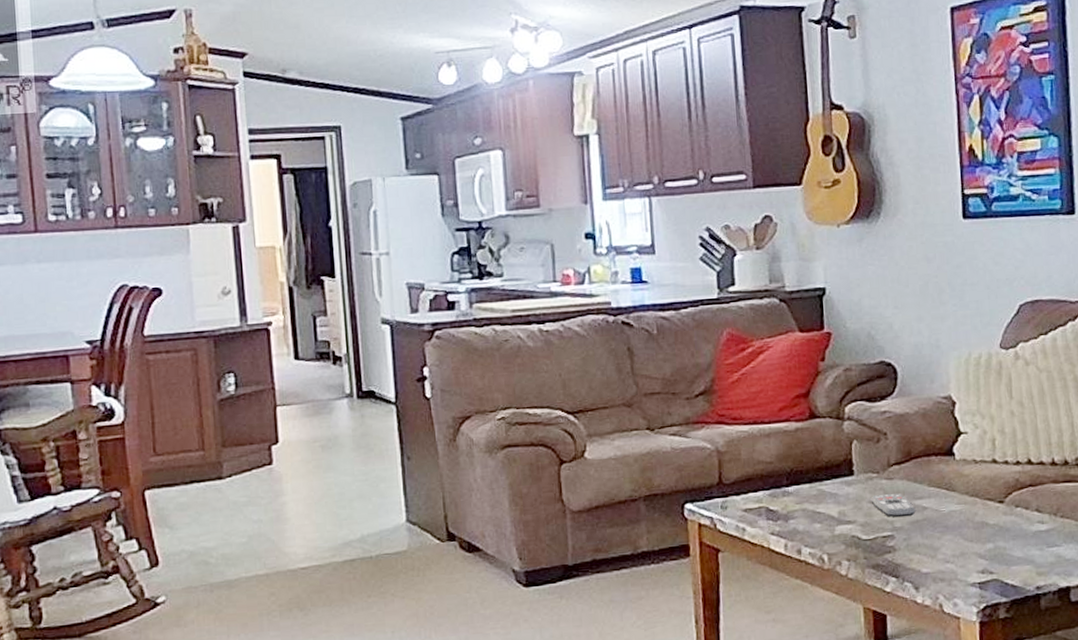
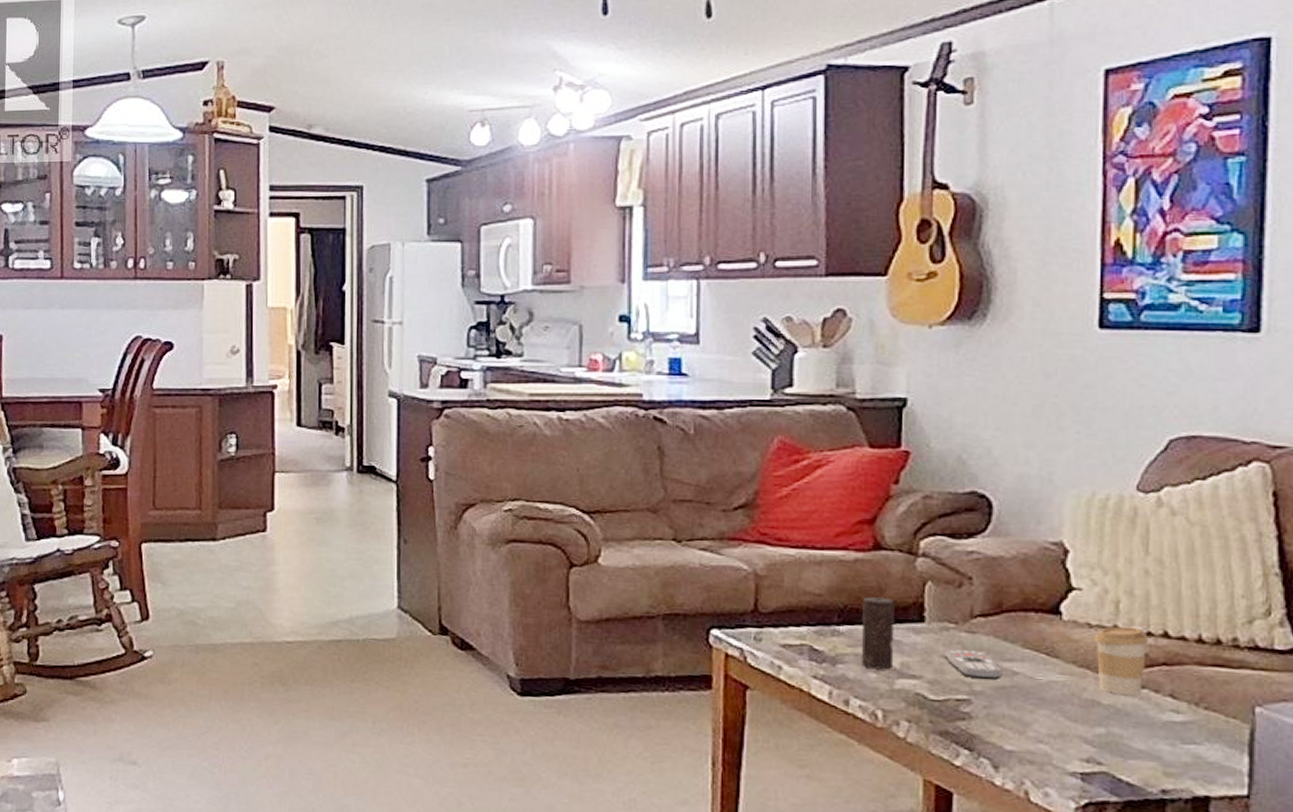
candle: none [805,458,833,521] -> present [861,597,894,670]
coffee cup: none [980,458,1018,515] -> present [1095,626,1148,696]

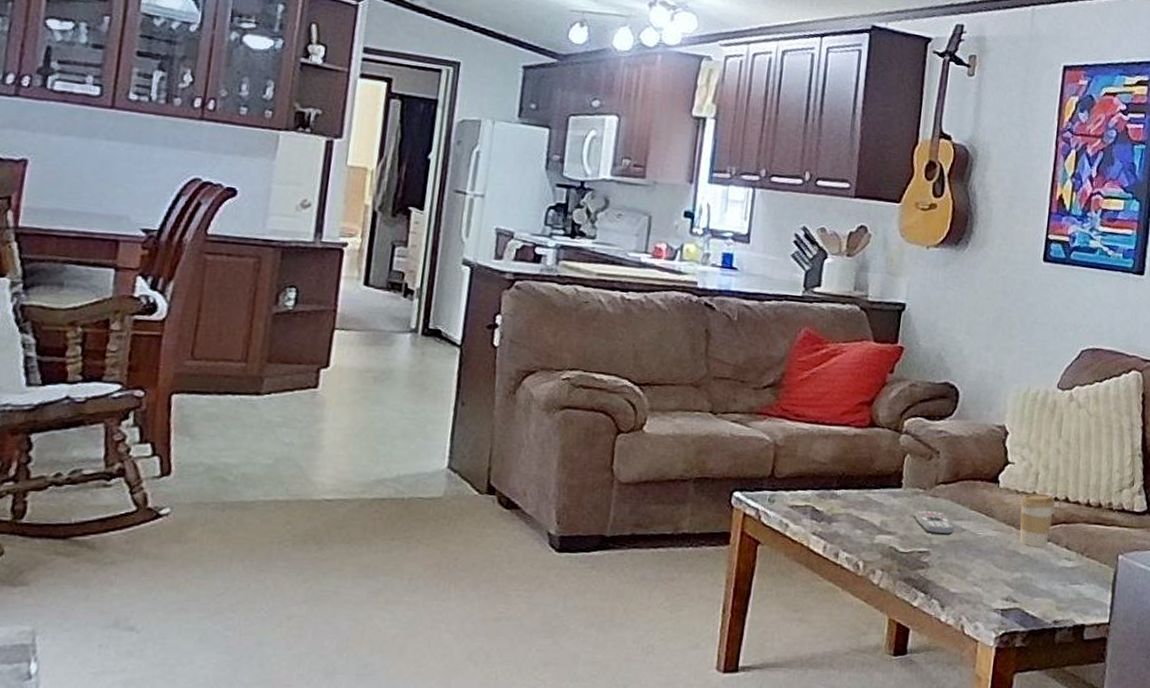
candle: present [861,597,894,670] -> none [851,466,881,528]

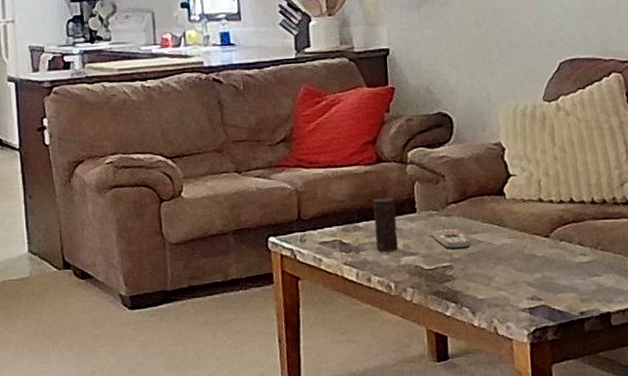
candle: none [851,466,881,528] -> present [373,197,399,252]
coffee cup: present [1019,493,1055,548] -> none [528,198,562,248]

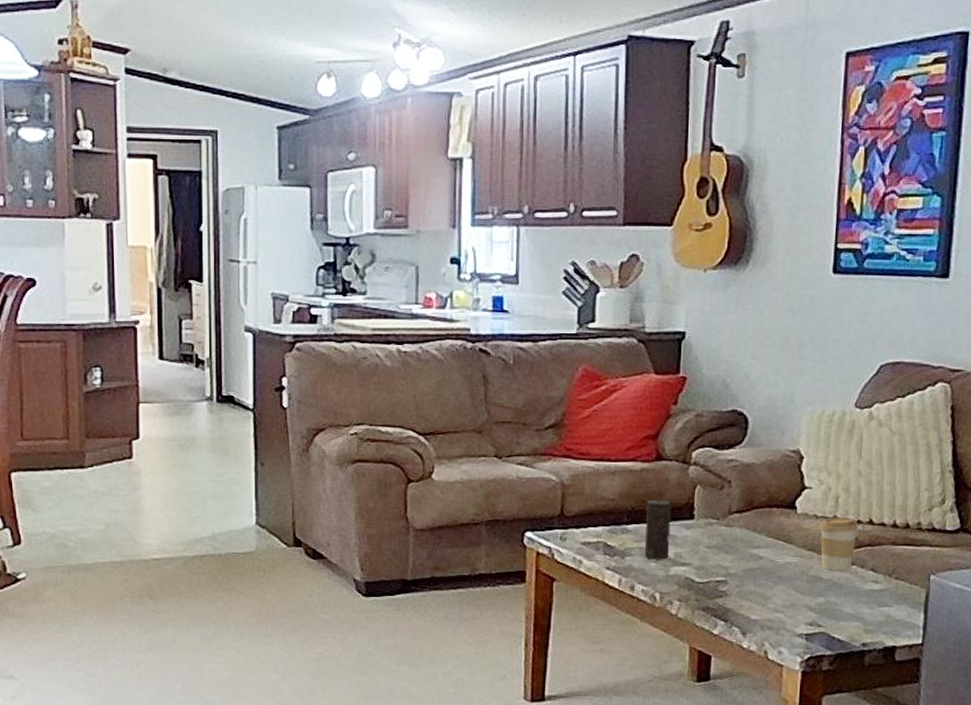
remote control: present [431,228,472,250] -> none [708,540,752,564]
coffee cup: none [528,198,562,248] -> present [820,517,858,571]

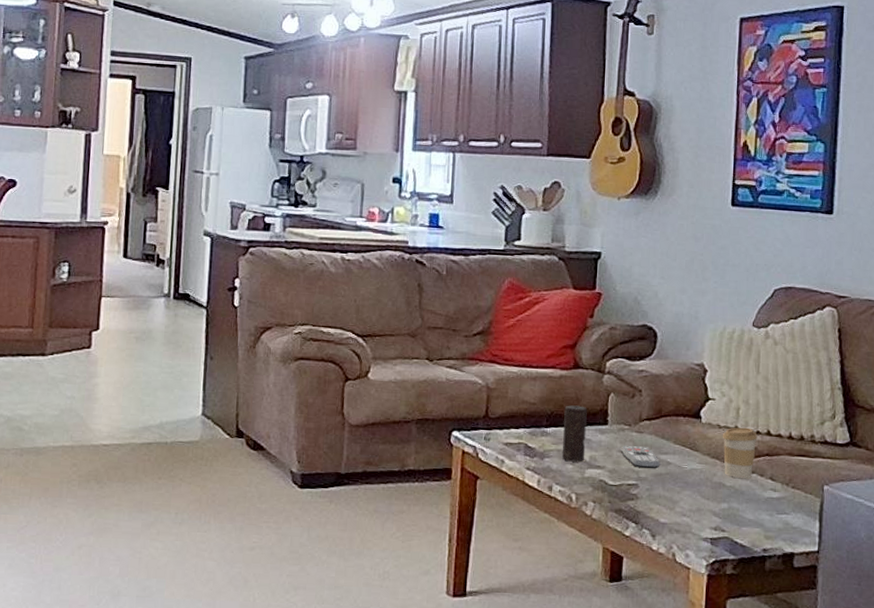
remote control: none [708,540,752,564] -> present [620,445,660,469]

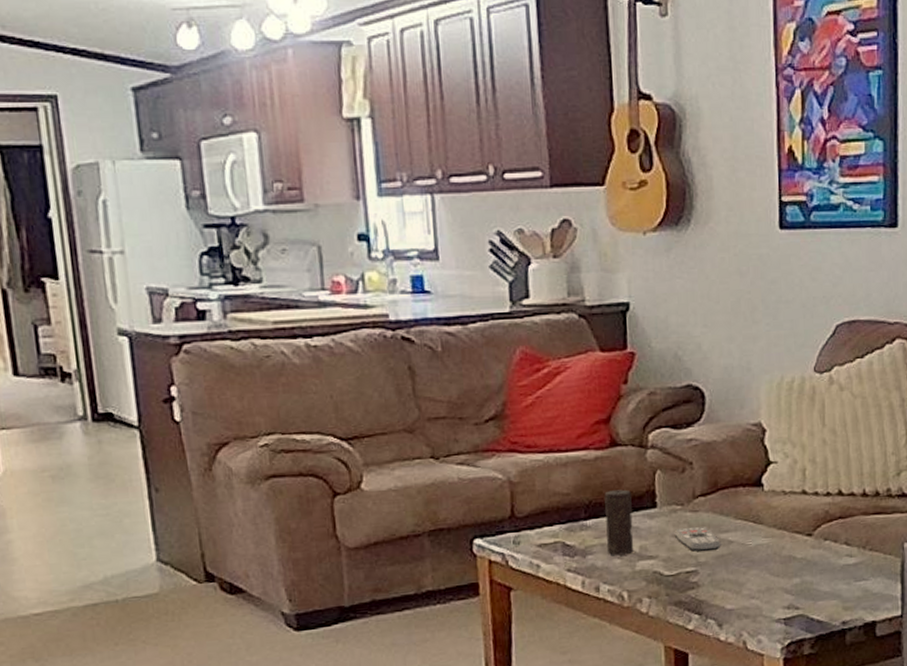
coffee cup: present [723,427,757,479] -> none [789,489,828,549]

